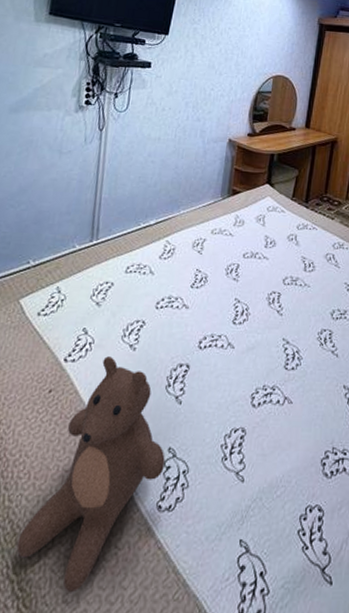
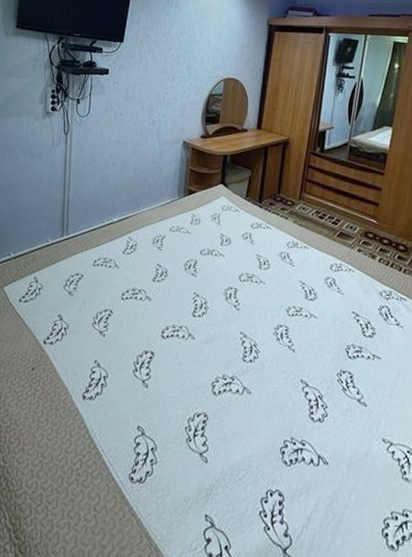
teddy bear: present [16,356,165,593] -> none [11,341,135,546]

